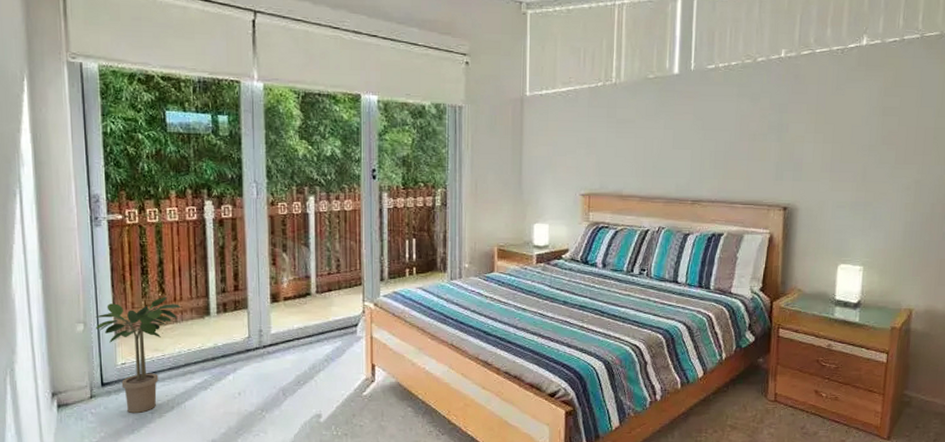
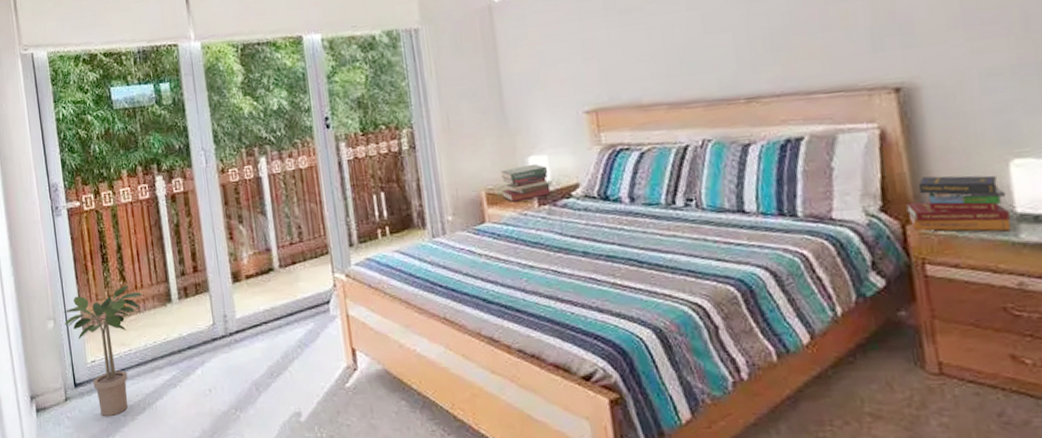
books: none [510,230,548,258] -> present [501,163,551,202]
books: none [775,270,832,311] -> present [906,175,1012,232]

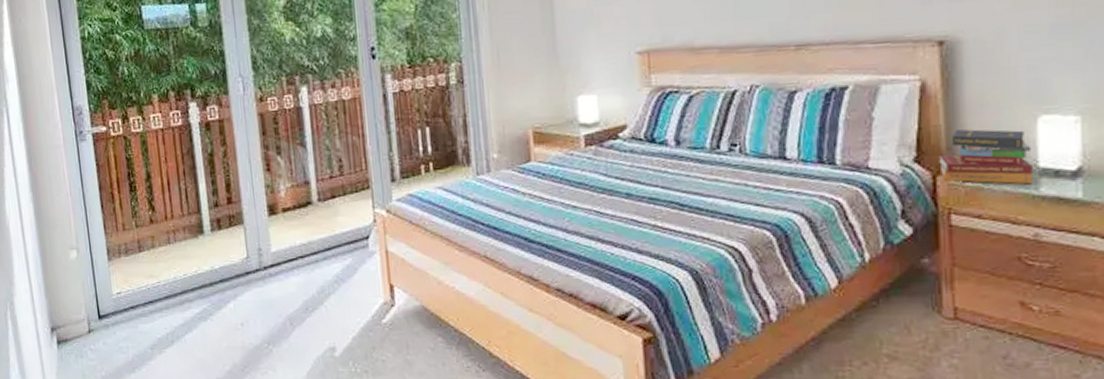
potted plant: present [62,285,143,417] -> none [86,215,173,350]
books: present [501,163,551,202] -> none [549,103,598,142]

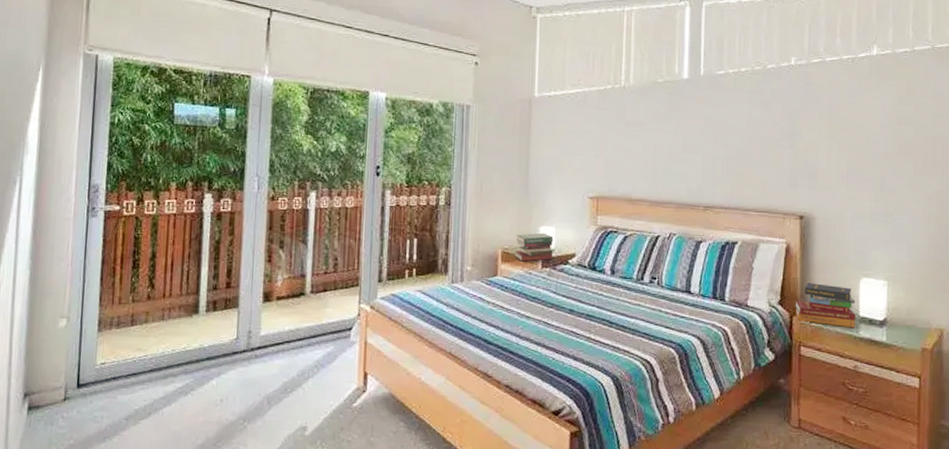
books: none [549,103,598,142] -> present [514,232,554,262]

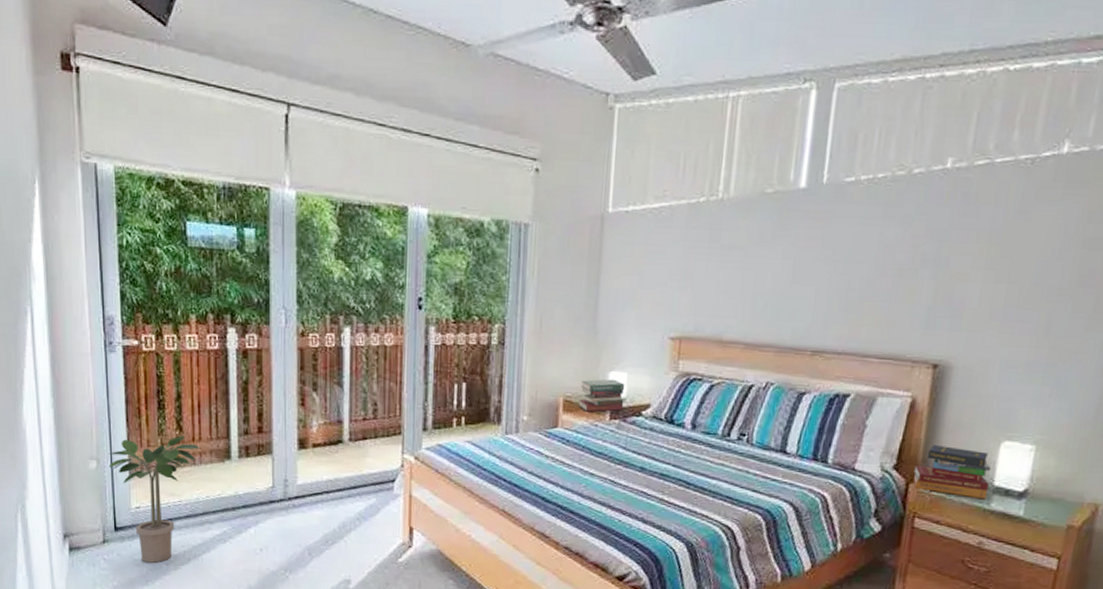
potted plant: none [79,292,170,420] -> present [108,435,200,564]

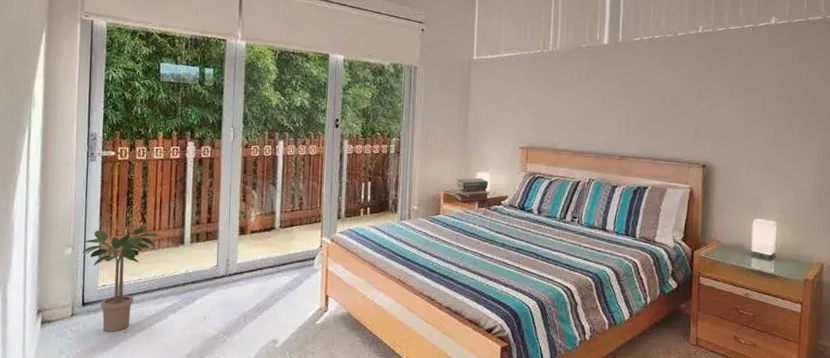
books: present [913,445,990,500] -> none [696,223,748,262]

